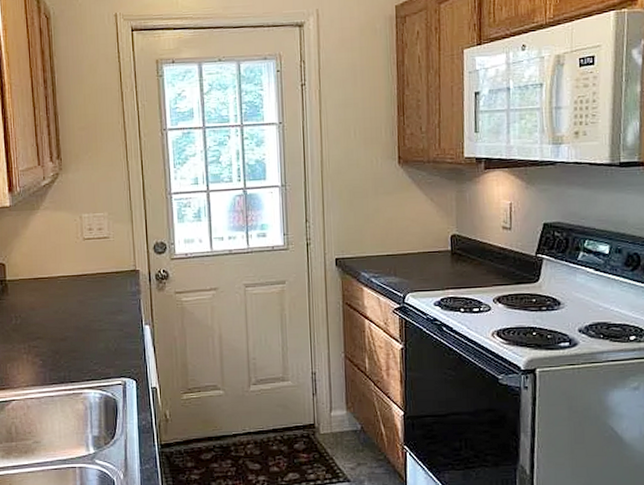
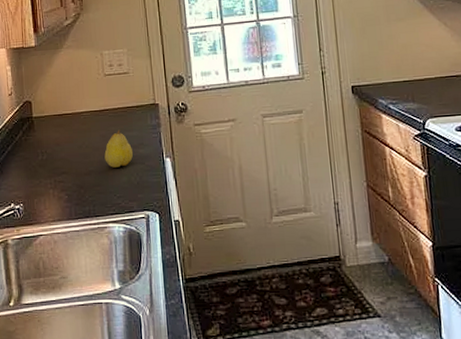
fruit: none [81,295,111,334] -> present [104,129,133,168]

